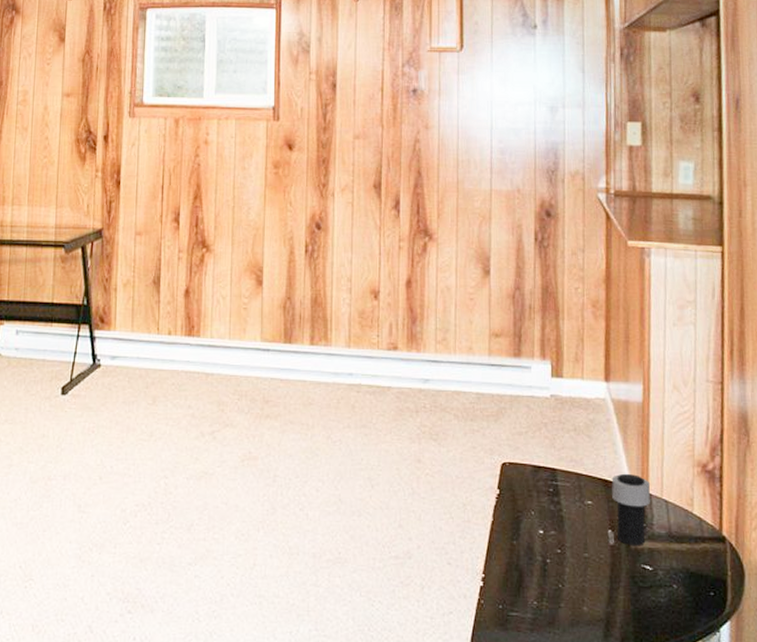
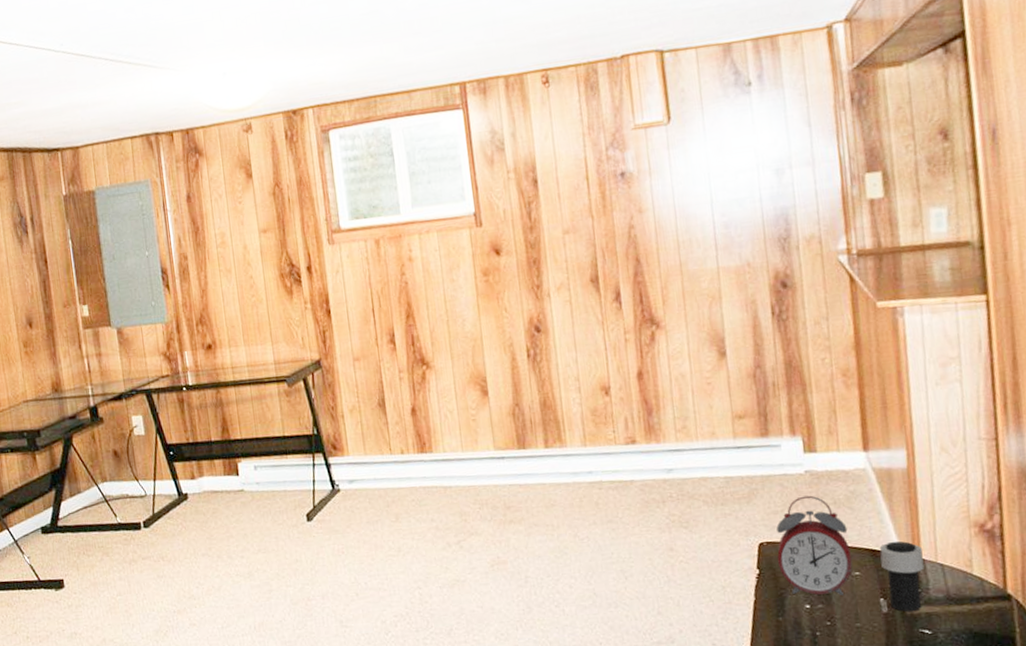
alarm clock: none [518,420,586,523] -> present [776,495,852,595]

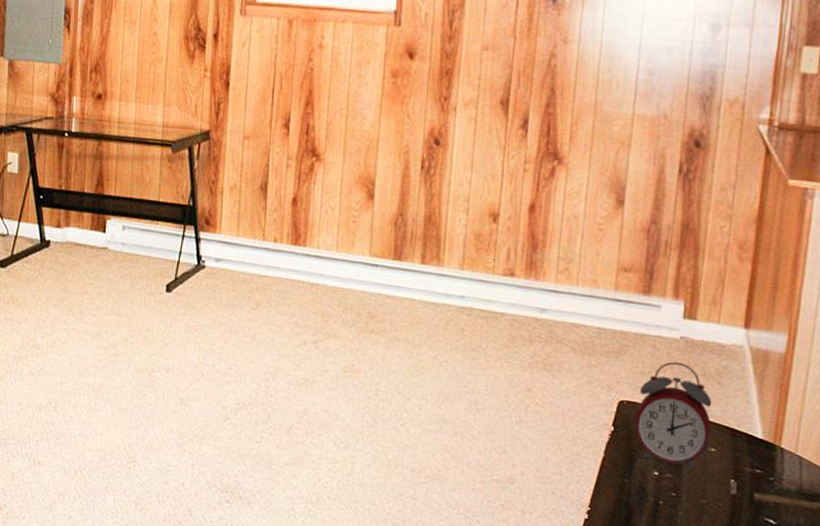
cup: present [879,541,924,612] -> none [739,424,785,500]

